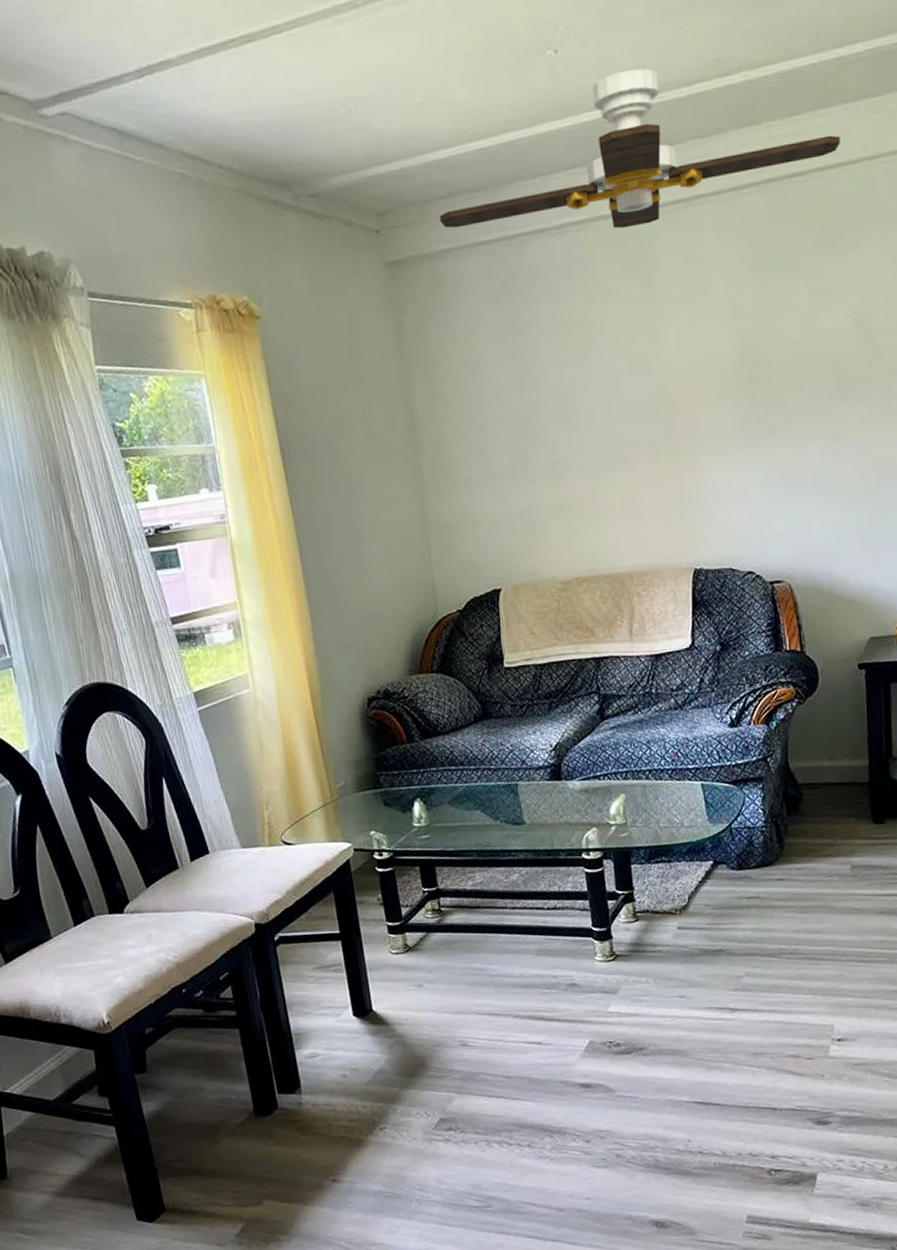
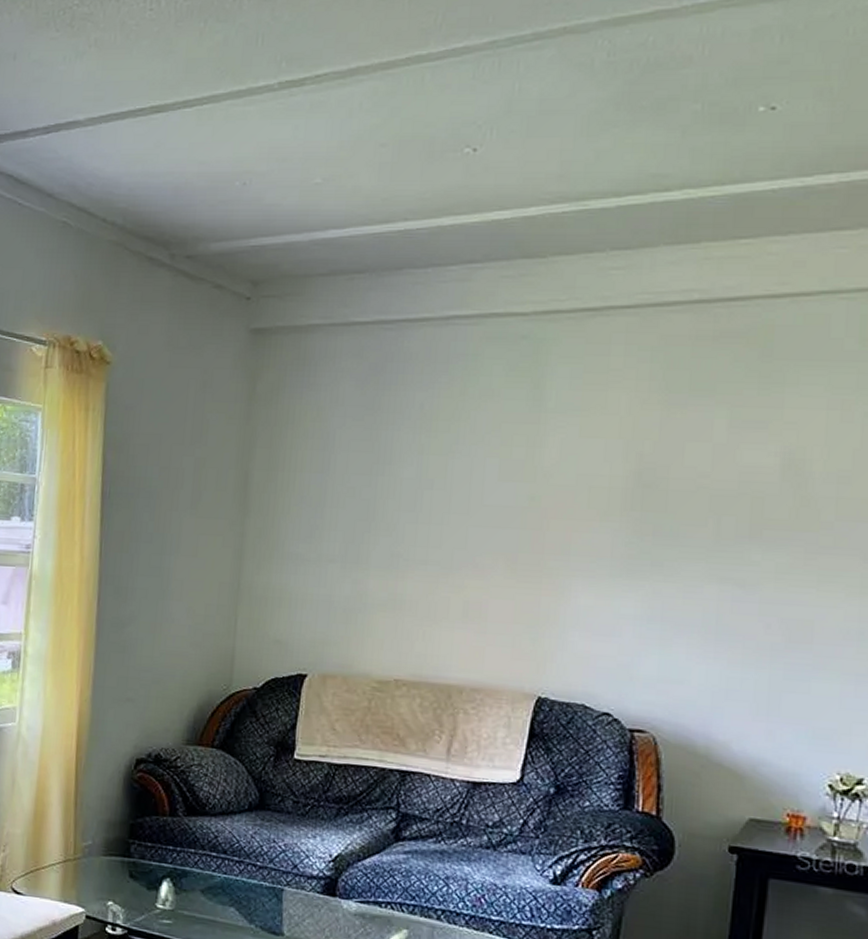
ceiling fan: present [439,68,841,229] -> none [315,174,794,329]

